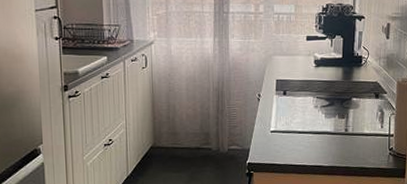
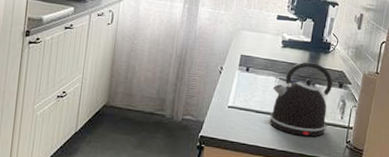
kettle: none [311,77,370,150] -> present [269,61,333,137]

